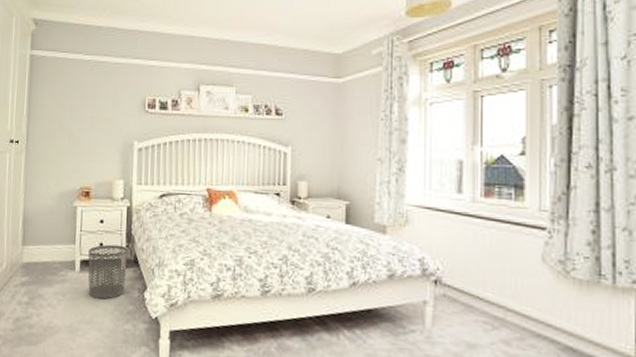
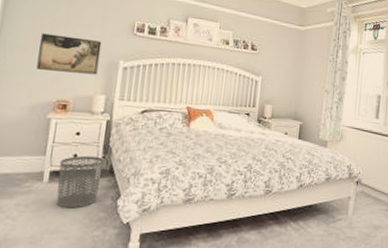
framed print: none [60,120,116,159] -> present [36,33,102,75]

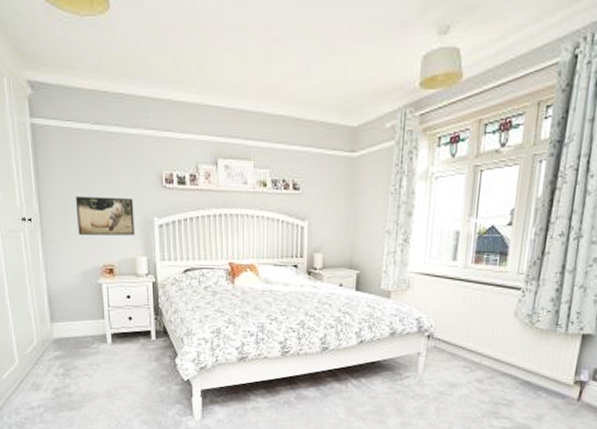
waste bin: present [56,155,104,208] -> none [118,318,157,367]

